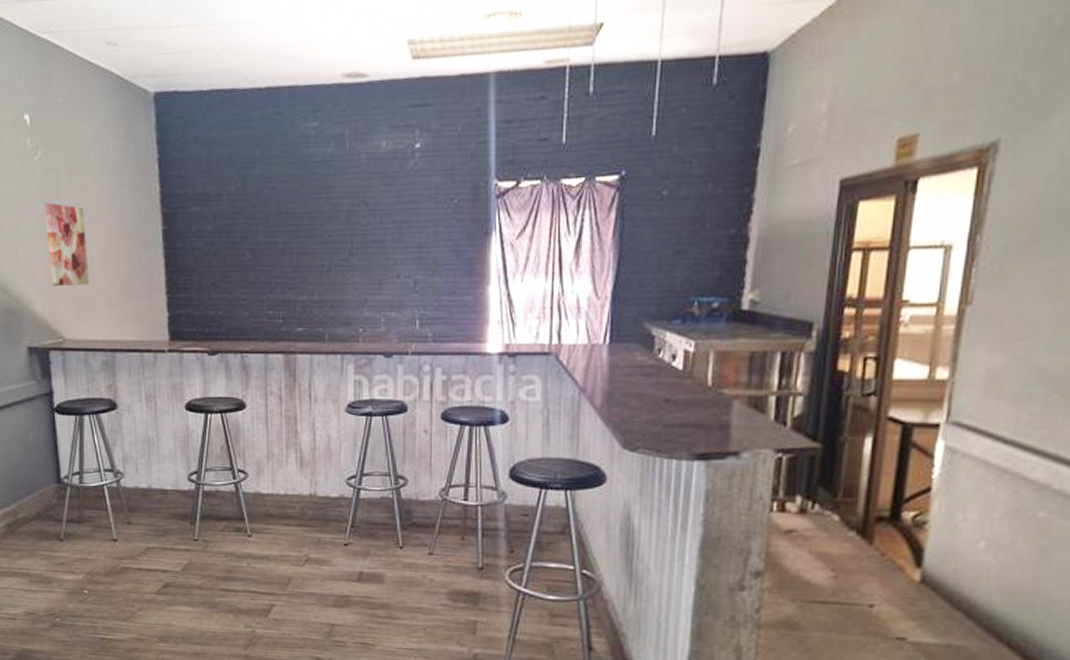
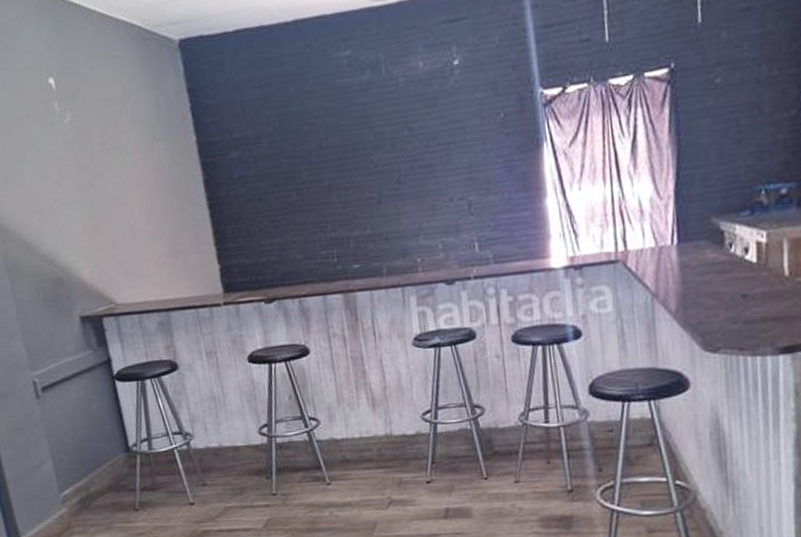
wall art: present [45,203,89,287] -> none [80,166,135,252]

